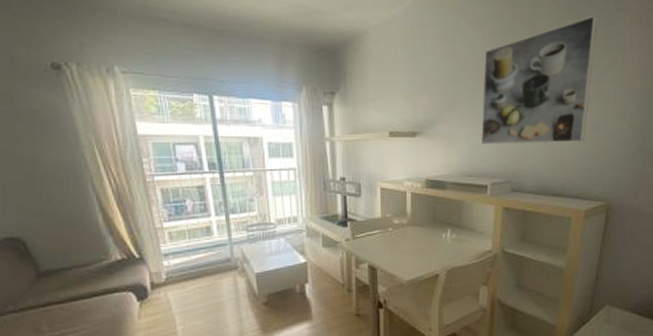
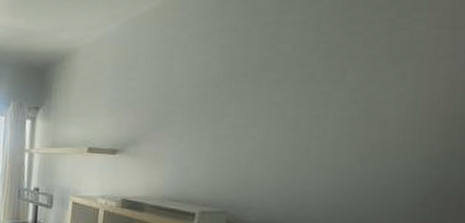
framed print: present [481,15,597,145] -> none [193,19,378,175]

